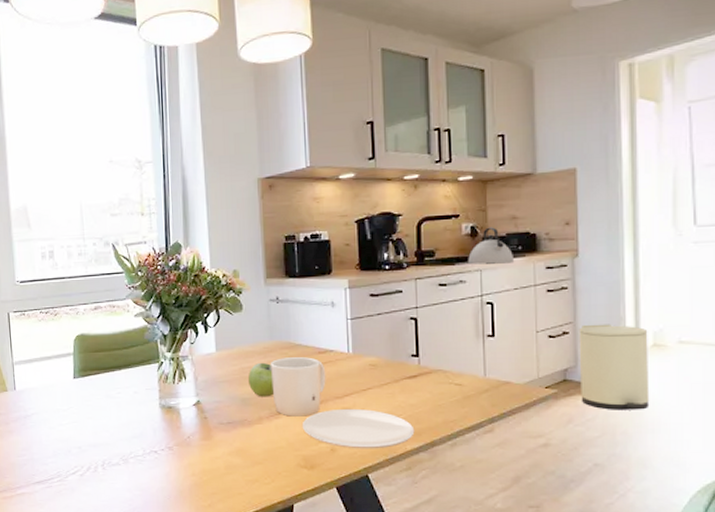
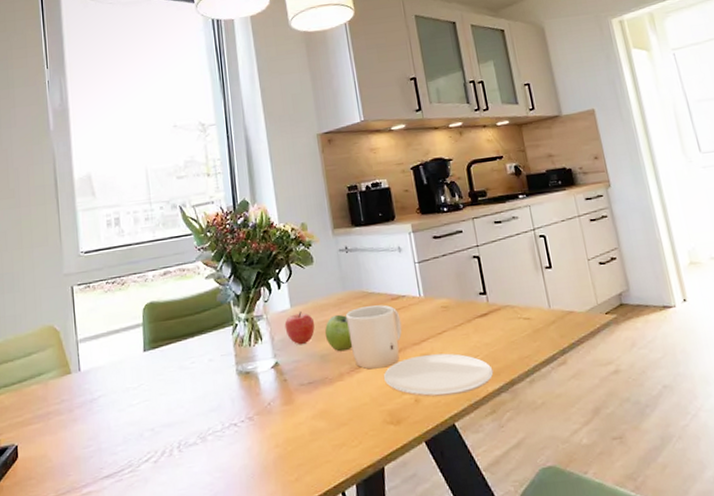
fruit: none [209,356,239,387] -> present [284,312,315,345]
kettle: present [468,227,515,265] -> none [516,165,558,201]
pedal bin: present [579,324,650,410] -> none [624,246,698,330]

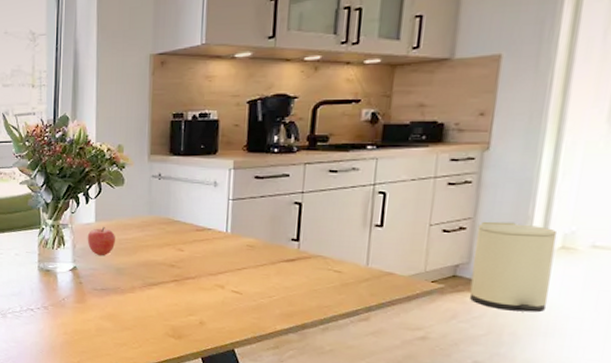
fruit: present [324,314,352,352] -> none [124,235,149,269]
mug: present [345,305,403,370] -> none [146,232,202,290]
plate: present [383,353,494,397] -> none [173,285,287,326]
pedal bin: none [624,246,698,330] -> present [469,221,558,313]

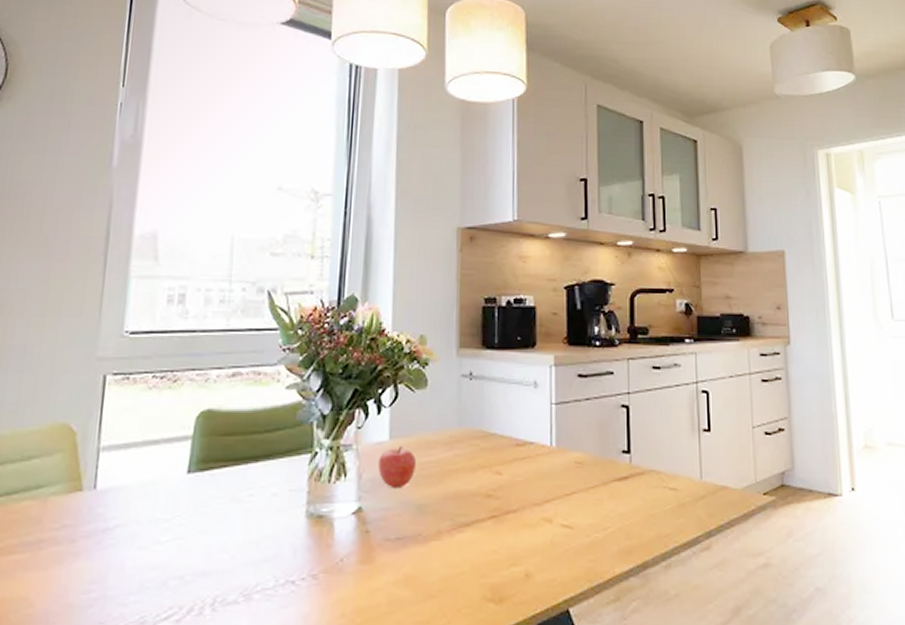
pedal bin: present [469,221,558,313] -> none [794,421,865,522]

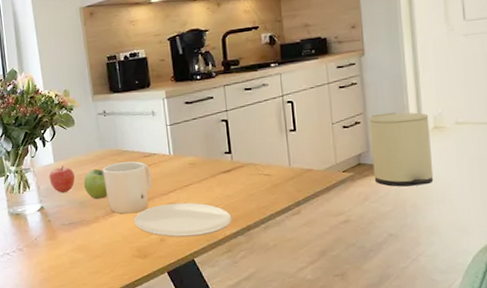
fruit: none [426,455,459,503] -> present [83,168,107,199]
mug: none [456,450,524,530] -> present [102,161,152,214]
plate: none [491,519,624,574] -> present [133,202,232,238]
pedal bin: none [794,421,865,522] -> present [369,112,434,187]

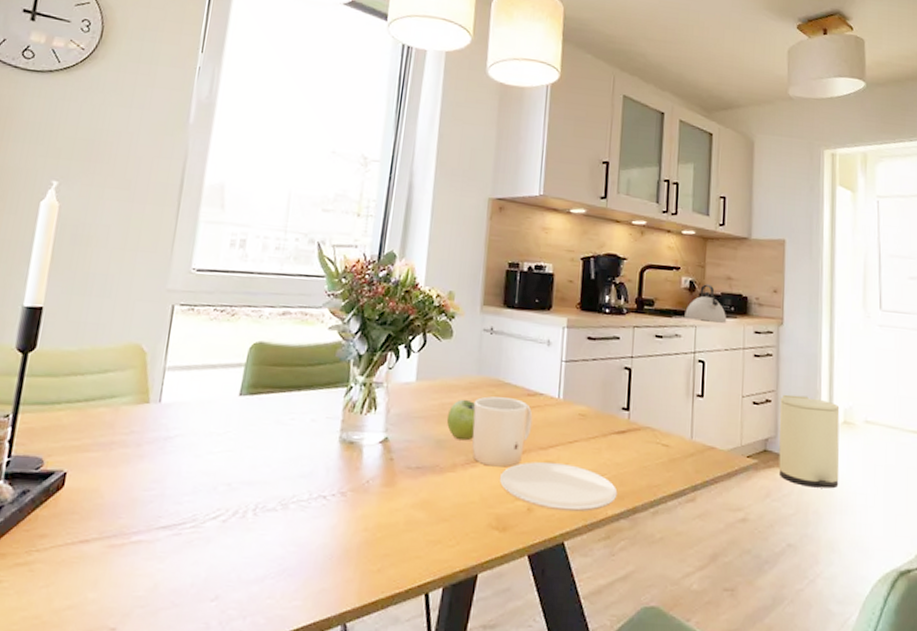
fruit: present [49,166,76,193] -> none [404,388,439,425]
kettle: none [268,35,310,69] -> present [684,284,727,323]

